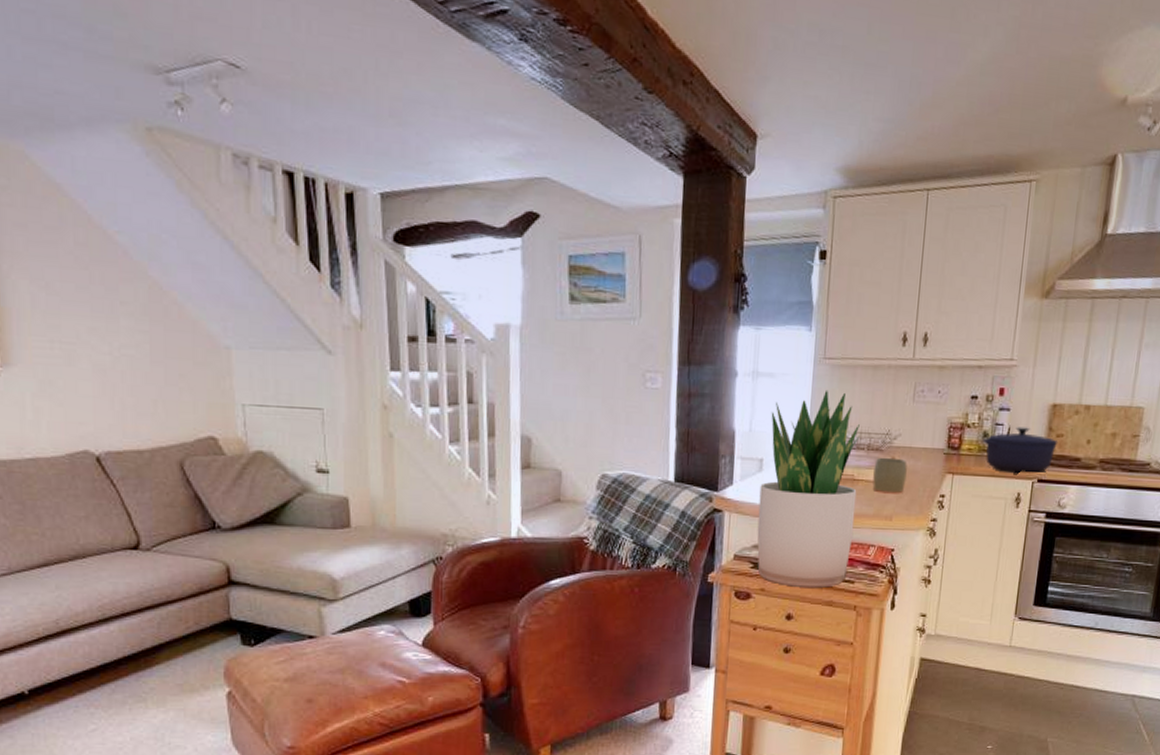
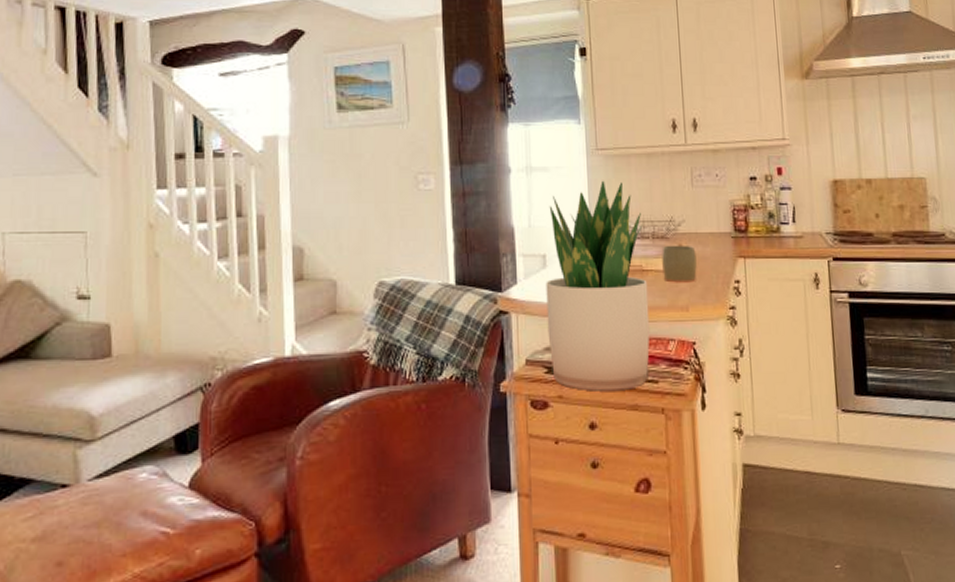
cooking pot: present [982,426,1058,473] -> none [769,205,847,252]

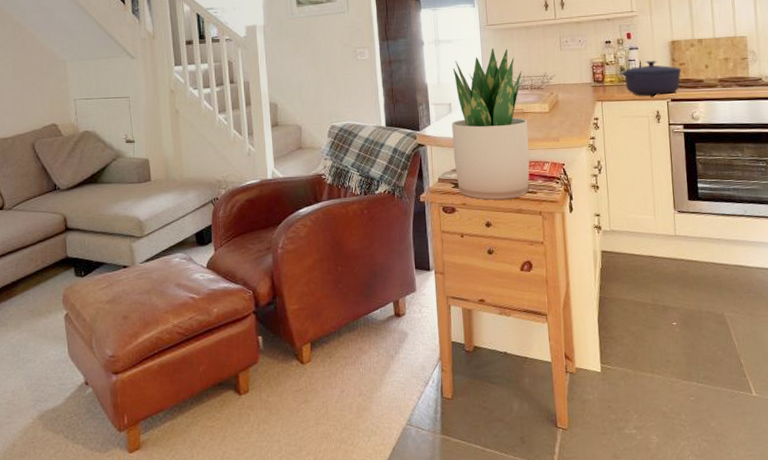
mug: present [662,245,697,283] -> none [538,93,565,121]
cooking pot: none [769,205,847,252] -> present [620,60,682,96]

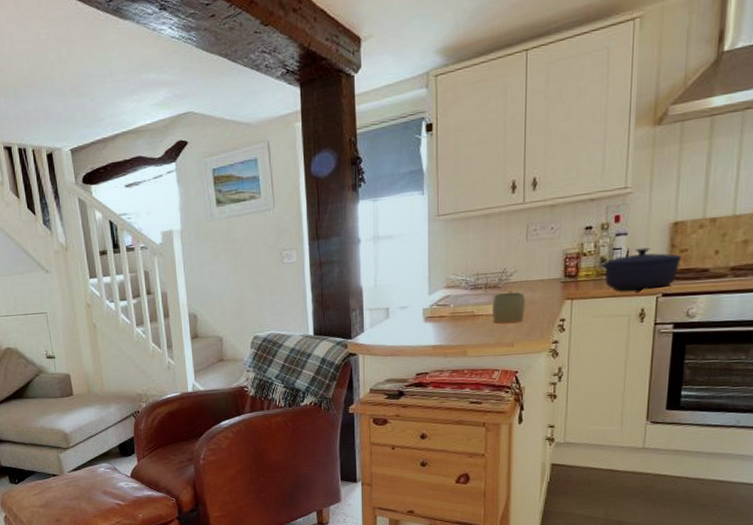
planter: present [452,48,530,200] -> none [388,242,478,411]
mug: none [538,93,565,121] -> present [492,292,525,324]

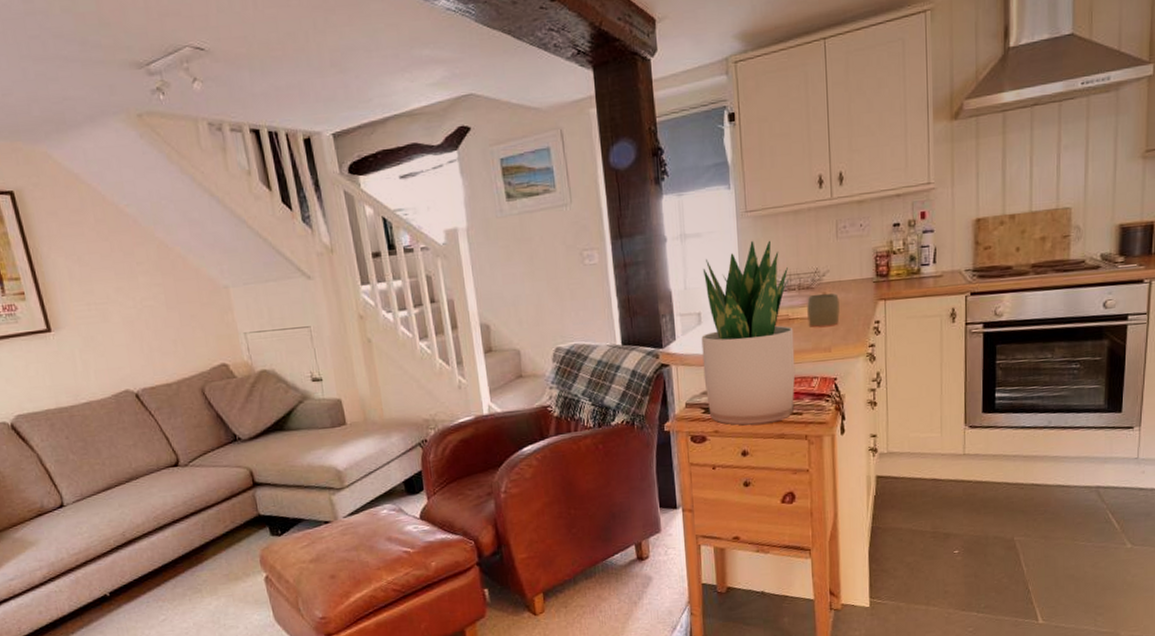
planter: none [388,242,478,411] -> present [701,240,796,426]
cooking pot: present [600,247,683,291] -> none [910,245,987,291]

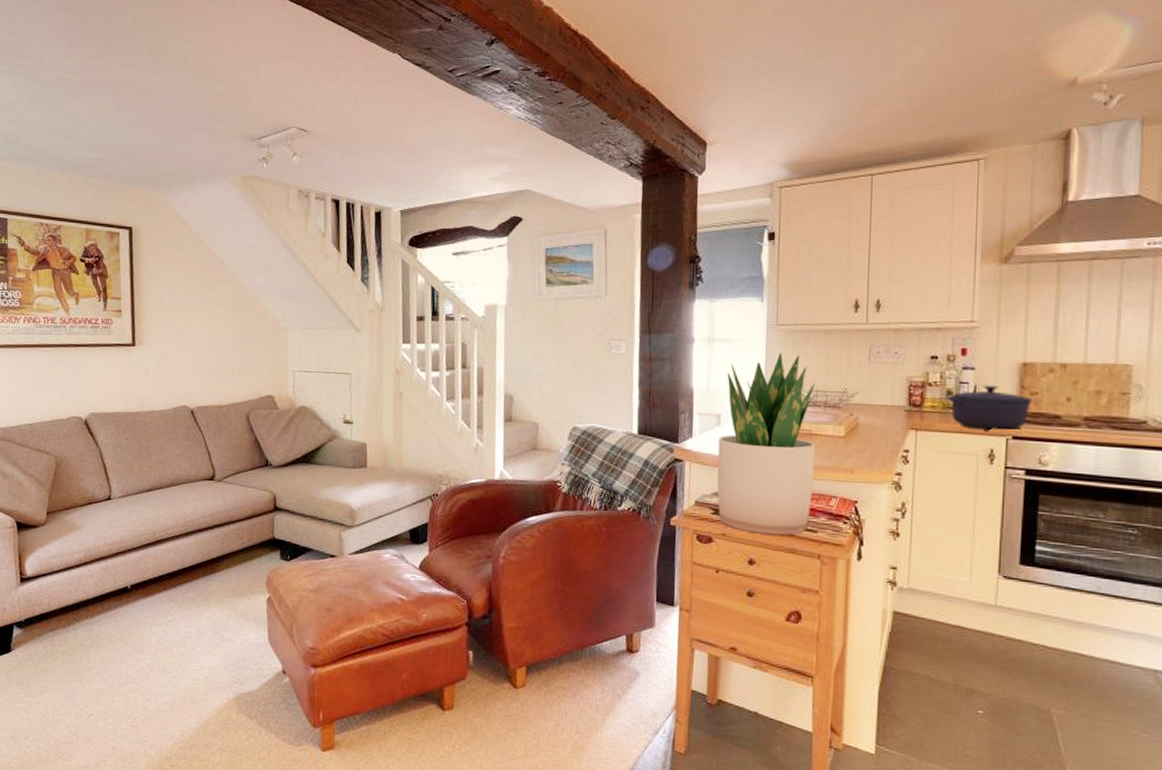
mug: present [807,293,840,328] -> none [831,413,867,449]
cooking pot: none [910,245,987,291] -> present [946,385,1033,430]

